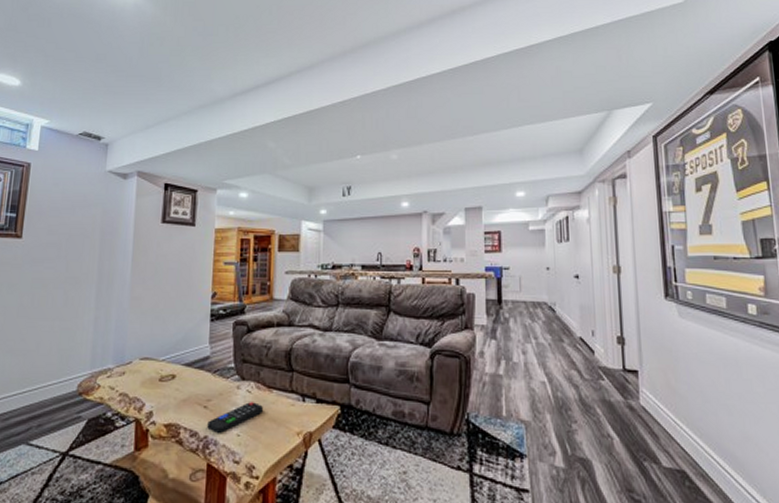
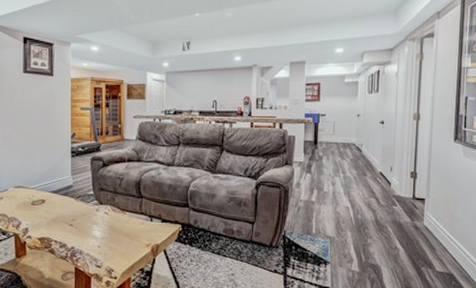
remote control: present [207,402,263,434] -> none [73,221,118,246]

